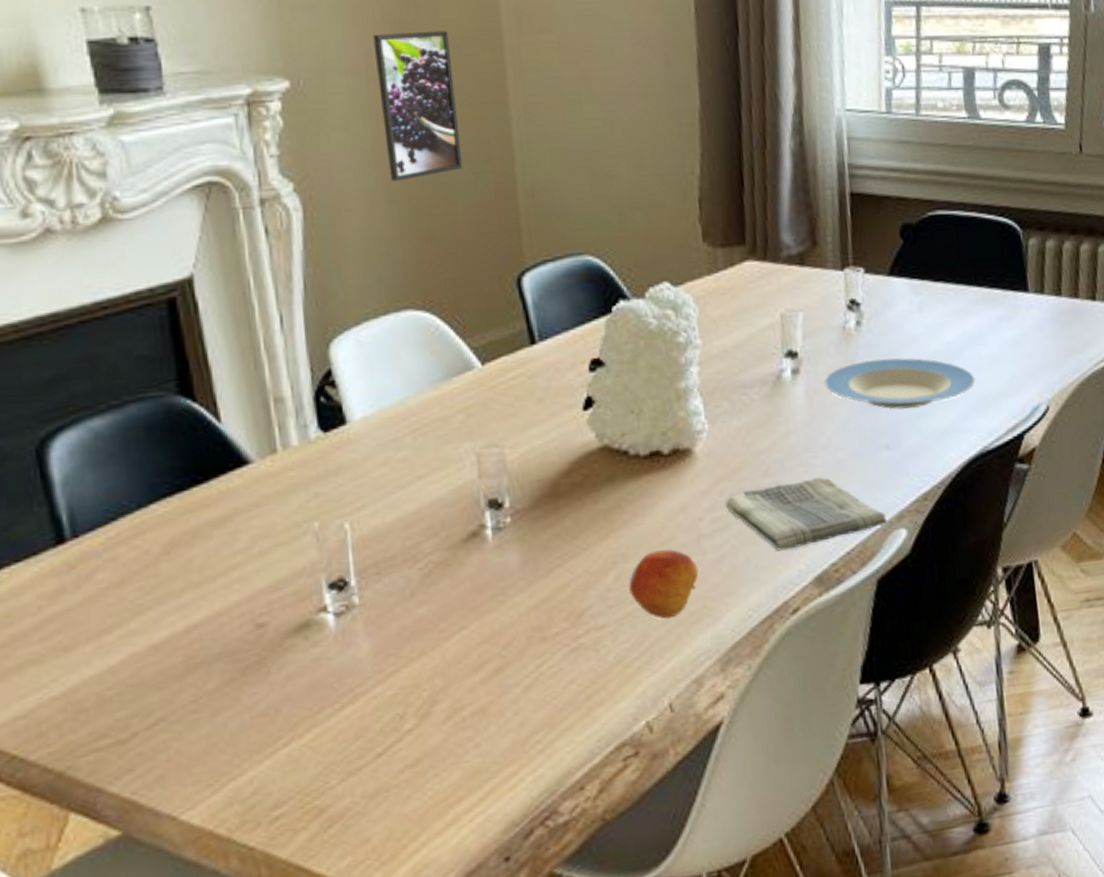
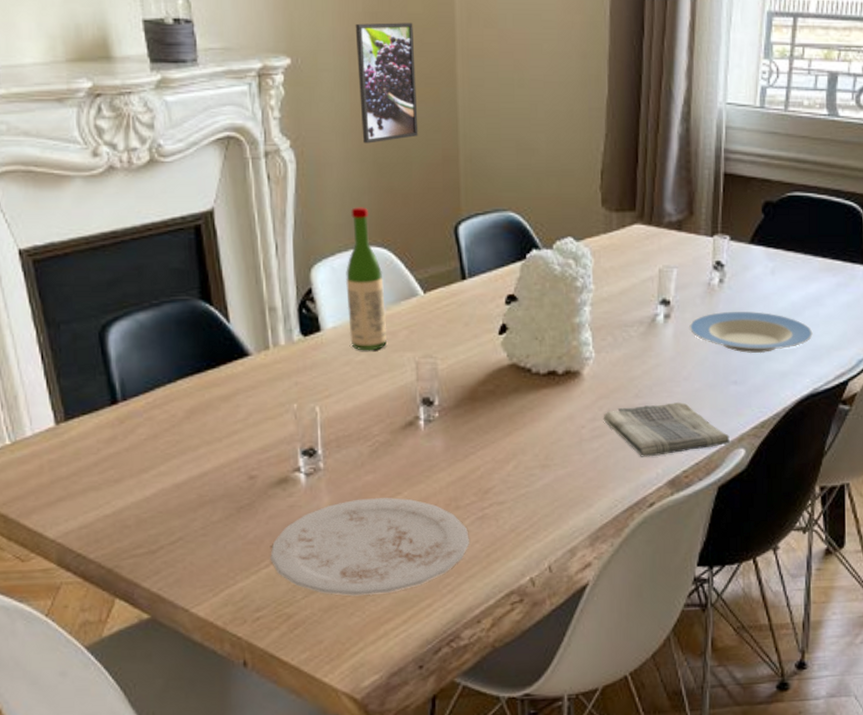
plate: none [290,634,563,774] -> present [270,498,469,596]
wine bottle: none [376,261,436,445] -> present [346,207,387,351]
fruit: present [629,549,699,619] -> none [524,448,579,502]

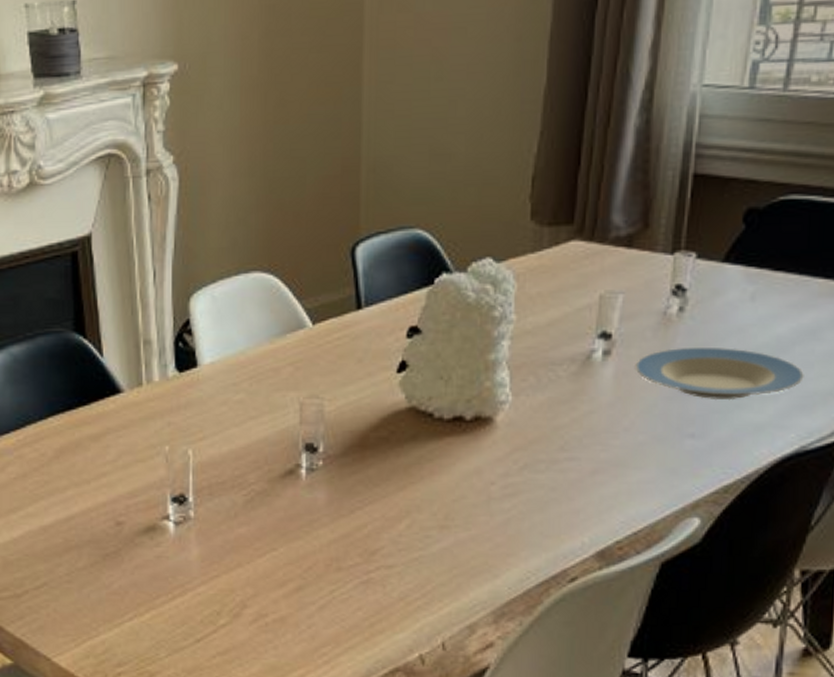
plate: present [270,498,469,596] -> none [134,553,351,659]
wine bottle: present [346,207,387,351] -> none [227,228,270,389]
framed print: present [355,22,419,144] -> none [249,13,316,156]
dish towel: present [603,401,730,457] -> none [518,457,680,523]

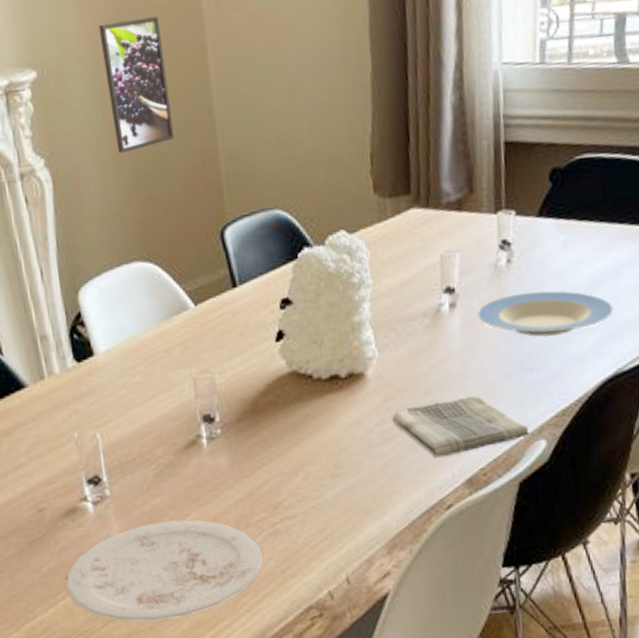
plate: none [134,553,351,659] -> present [66,520,263,622]
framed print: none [249,13,316,156] -> present [98,16,175,154]
dish towel: none [518,457,680,523] -> present [391,395,529,458]

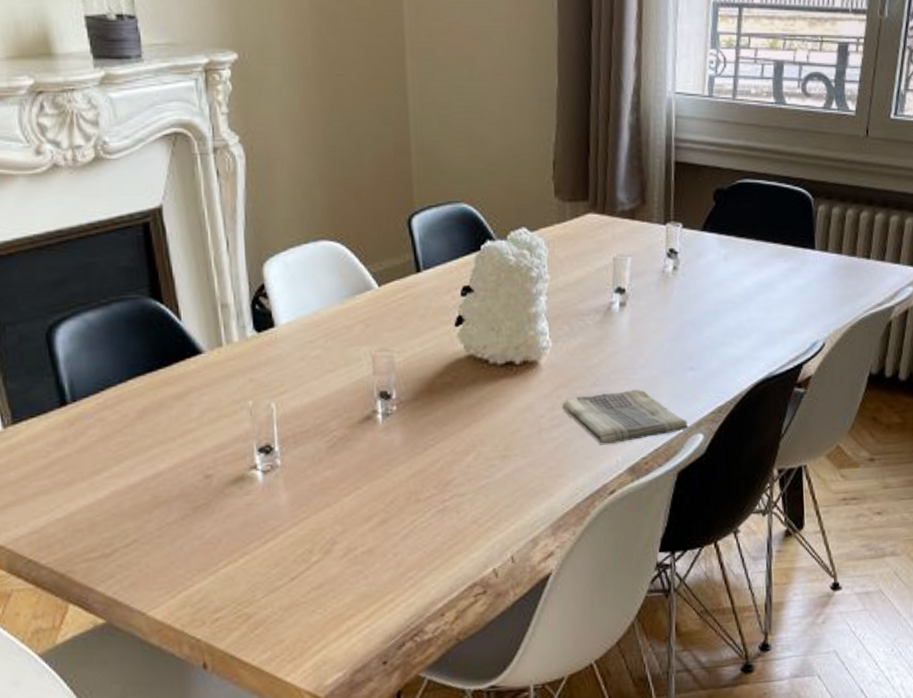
plate: present [66,520,263,622] -> none [228,493,431,594]
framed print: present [98,16,175,154] -> none [302,16,369,138]
plate: present [477,291,614,337] -> none [645,297,767,339]

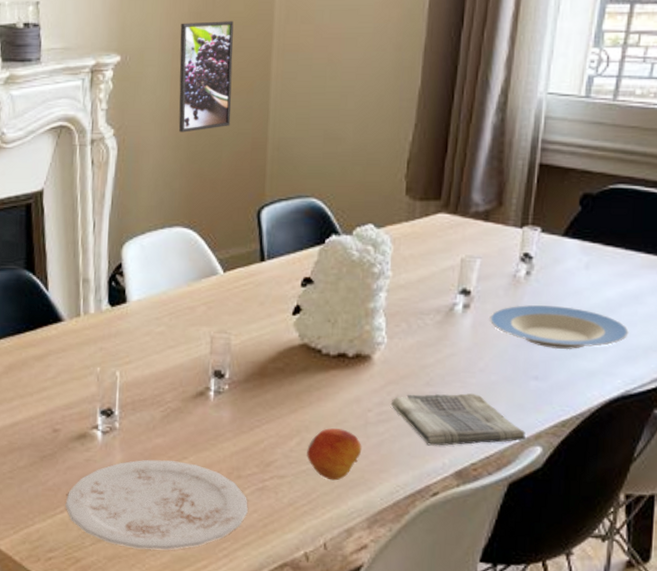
plate: none [228,493,431,594] -> present [65,459,248,550]
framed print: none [302,16,369,138] -> present [178,21,234,133]
fruit: none [484,438,539,492] -> present [307,428,362,481]
plate: none [645,297,767,339] -> present [489,304,629,350]

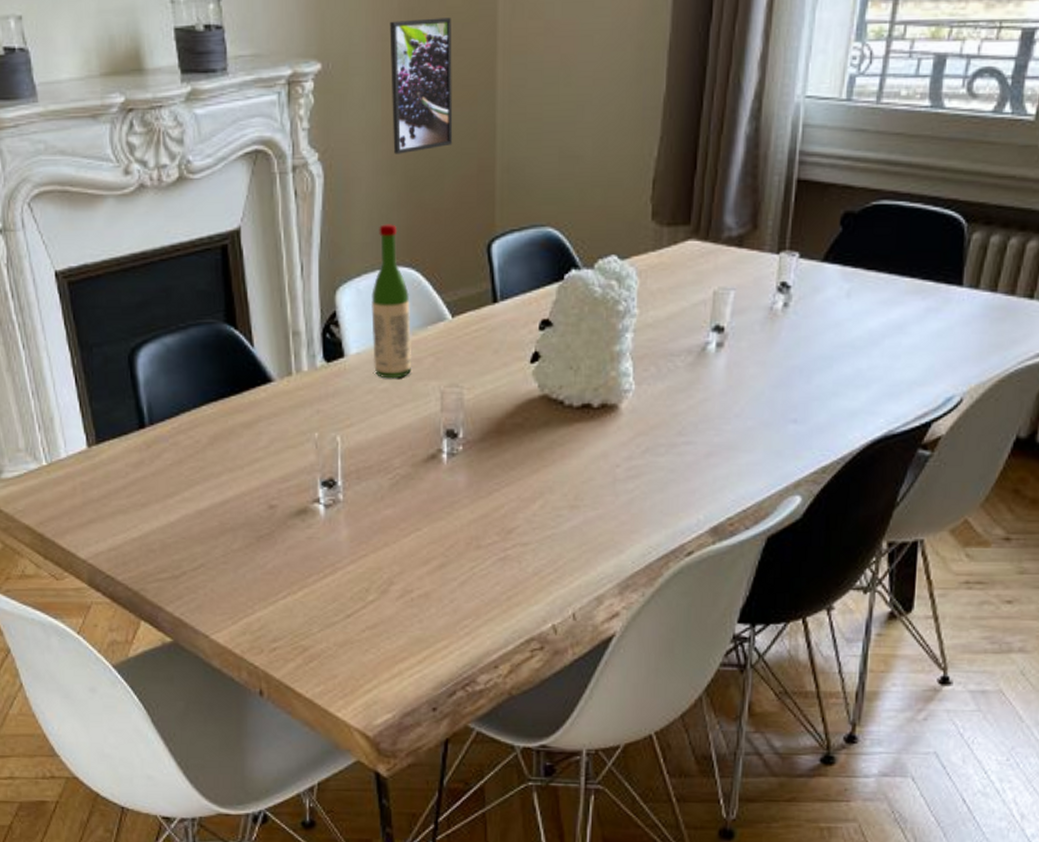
plate: present [65,459,248,550] -> none [288,533,490,633]
wine bottle: none [152,191,187,323] -> present [371,224,412,379]
fruit: present [307,428,362,481] -> none [551,488,611,545]
dish towel: present [390,392,526,446] -> none [640,441,784,501]
plate: present [489,304,629,350] -> none [745,339,892,389]

